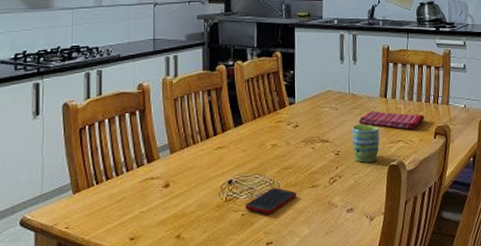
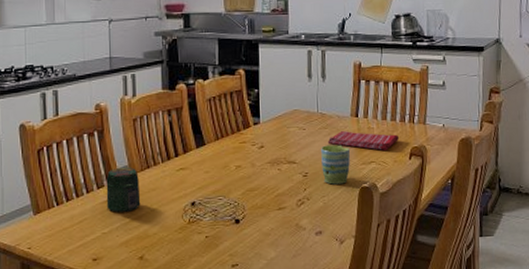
jar: none [145,146,179,191] -> present [106,168,141,213]
cell phone: present [245,187,296,215] -> none [209,209,262,237]

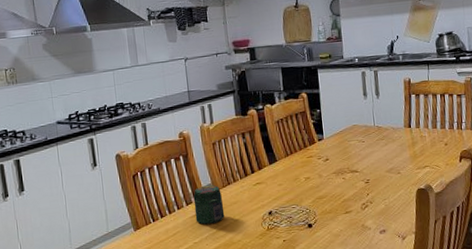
mug: present [321,144,351,185] -> none [379,153,407,189]
dish towel: present [327,131,399,151] -> none [385,140,449,156]

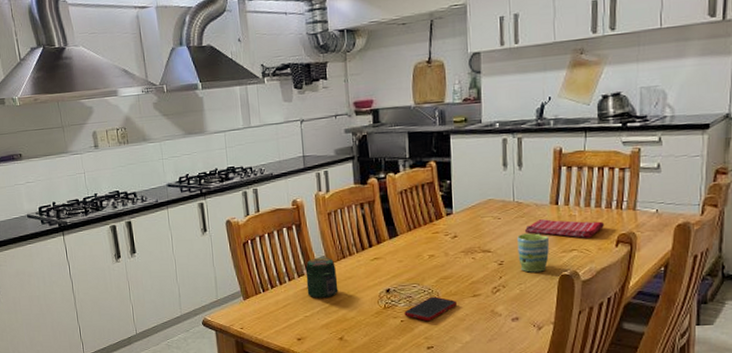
cell phone: none [286,215,332,240] -> present [404,296,457,322]
mug: none [379,153,407,189] -> present [517,233,550,273]
dish towel: none [385,140,449,156] -> present [524,219,604,238]

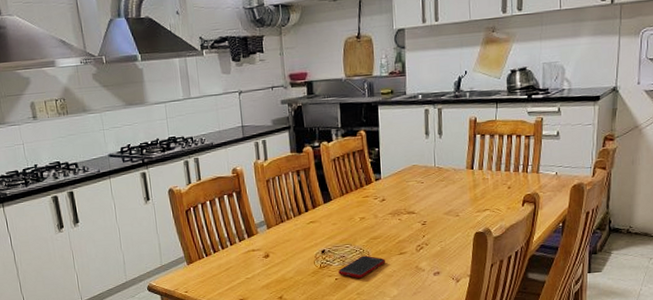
jar: present [305,258,339,298] -> none [246,222,278,261]
mug: present [517,233,550,273] -> none [438,195,466,231]
dish towel: present [524,219,604,238] -> none [444,182,512,199]

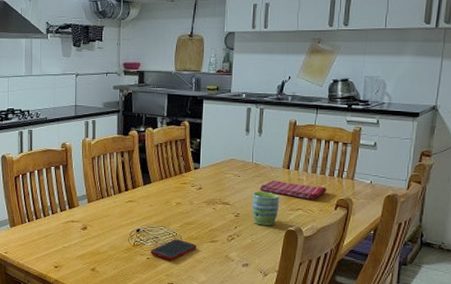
mug: none [438,195,466,231] -> present [252,191,280,226]
dish towel: none [444,182,512,199] -> present [259,180,326,200]

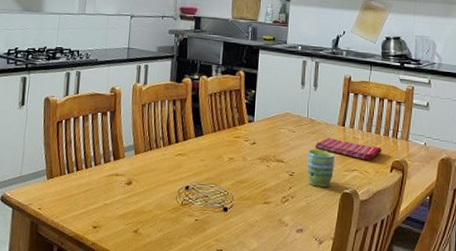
cell phone: present [150,239,196,261] -> none [199,199,249,224]

